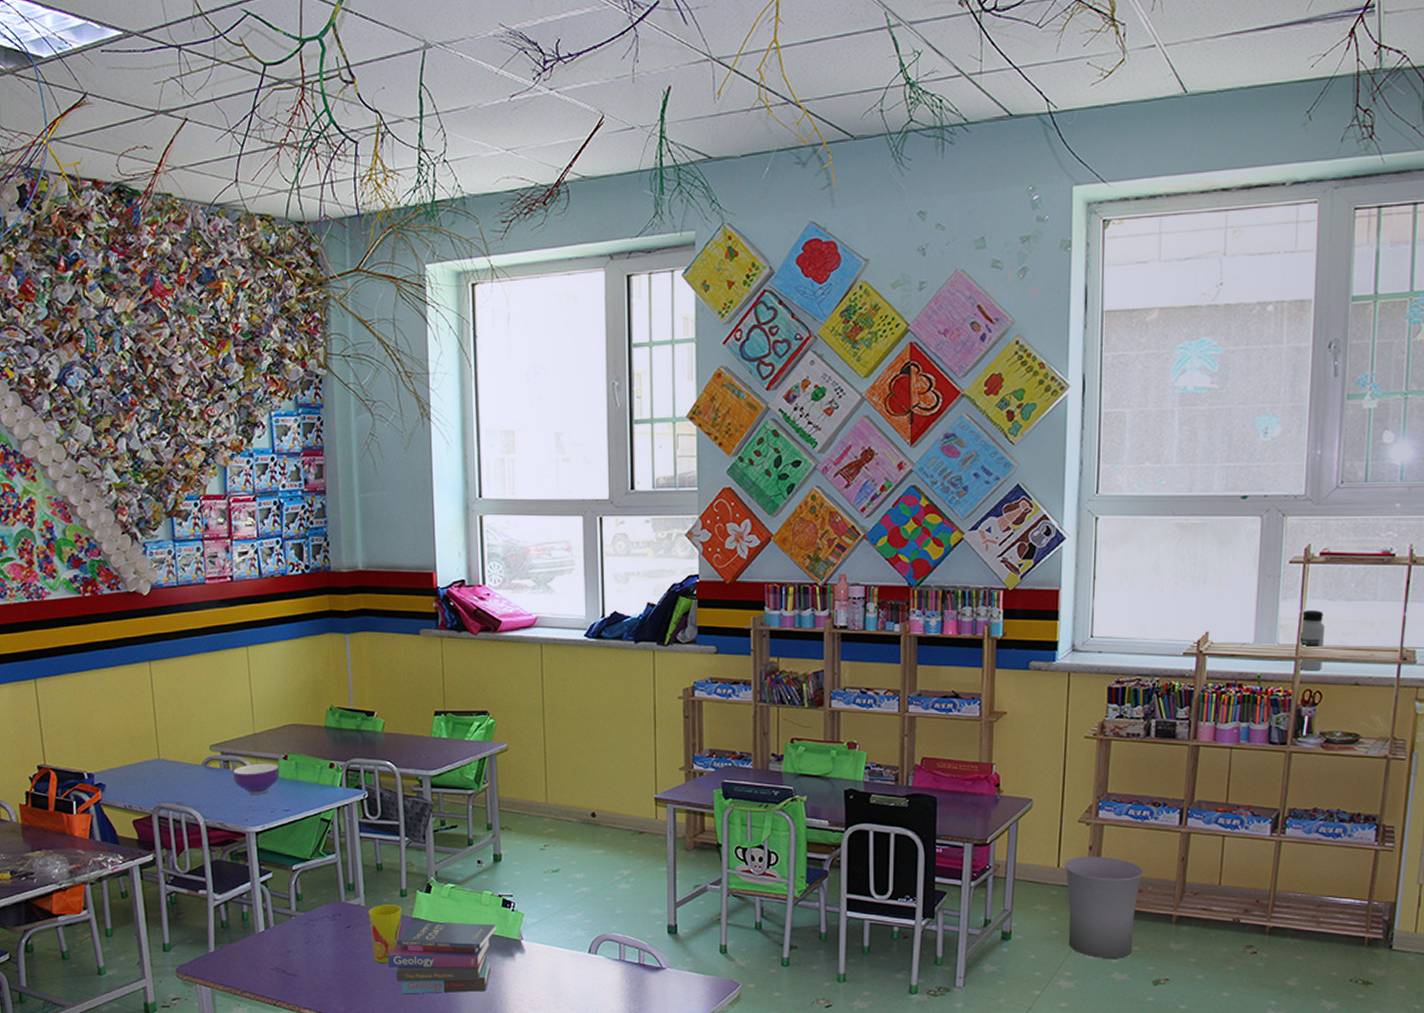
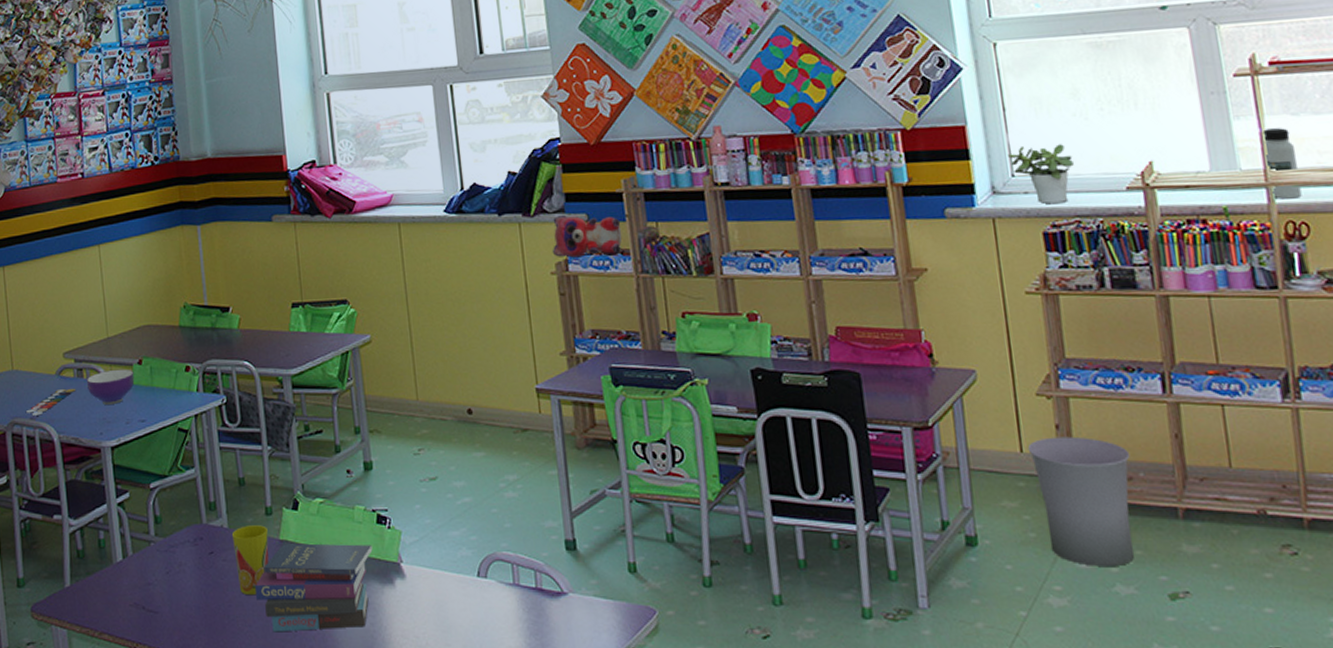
paint palette: none [173,778,223,801] -> present [26,388,76,416]
stuffed animal: none [681,647,746,685] -> present [552,215,623,258]
potted plant: none [1091,611,1144,664] -> present [1008,144,1074,204]

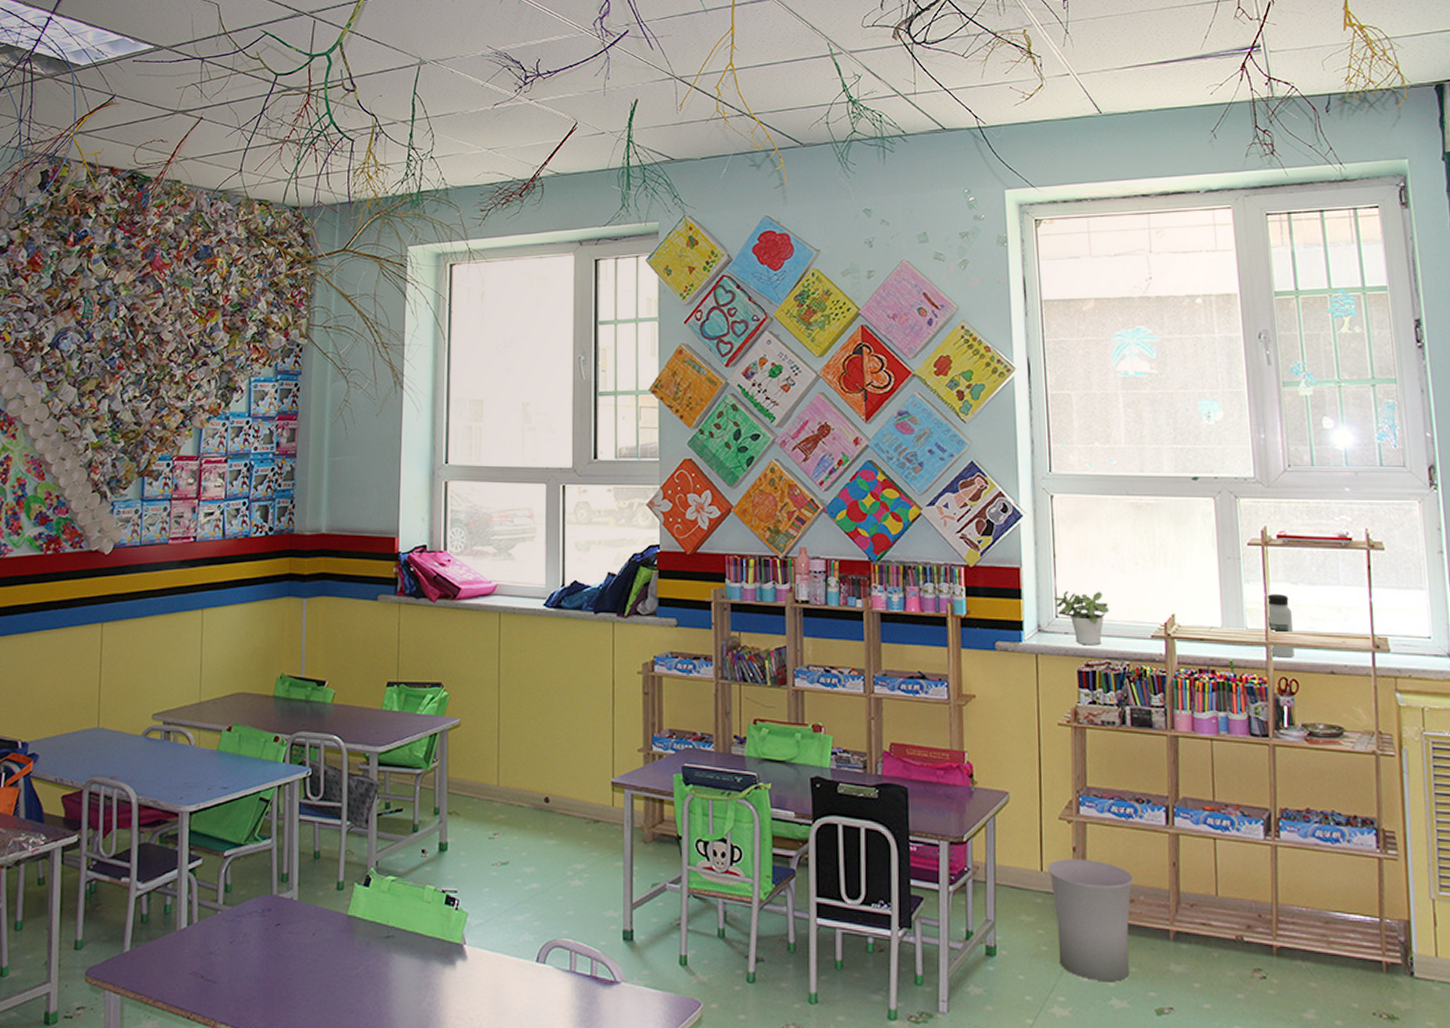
paint palette: present [26,388,76,416] -> none [107,750,161,776]
bowl: present [86,369,135,406] -> none [172,734,222,770]
cup: present [231,525,269,596] -> none [300,899,337,970]
books: present [255,543,373,633] -> none [318,919,438,1008]
stuffed animal: present [552,215,623,258] -> none [640,619,707,660]

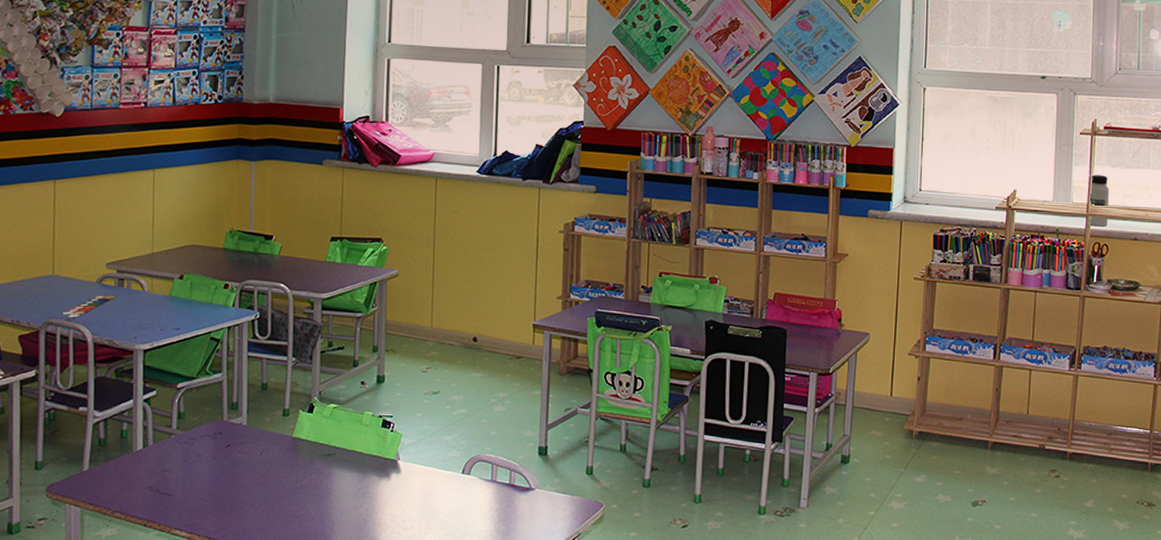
paint palette: none [107,750,161,776] -> present [63,295,116,318]
waste bin: present [1047,858,1134,981] -> none [896,386,964,481]
potted plant: present [1054,590,1109,646] -> none [919,168,963,215]

